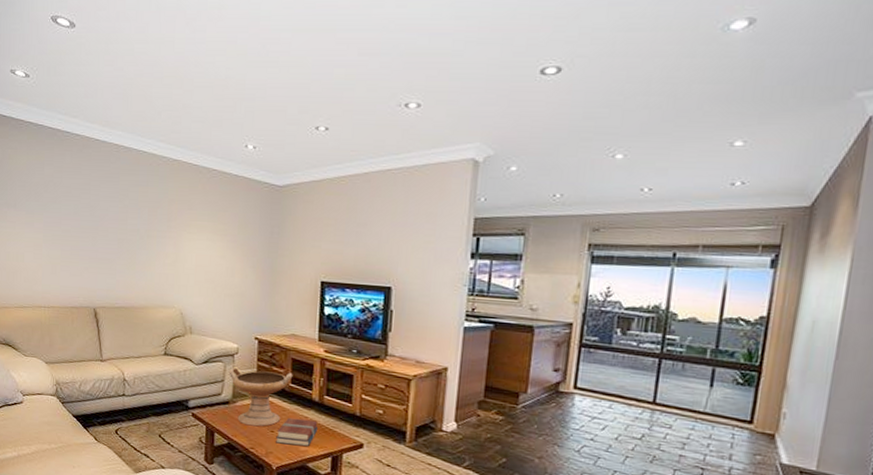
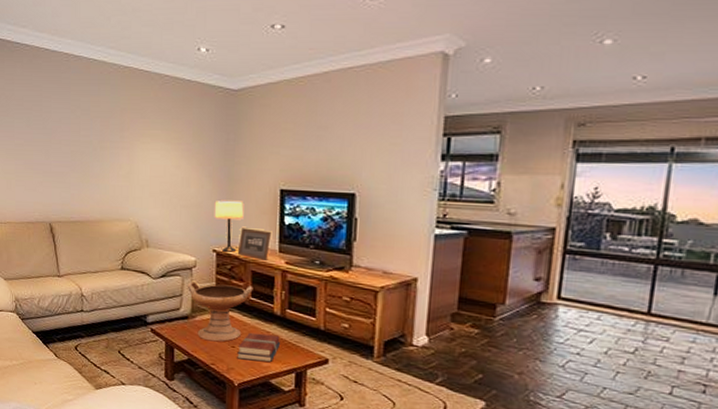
table lamp: none [258,290,286,341] -> present [215,200,244,253]
picture frame: none [278,317,311,349] -> present [237,228,271,260]

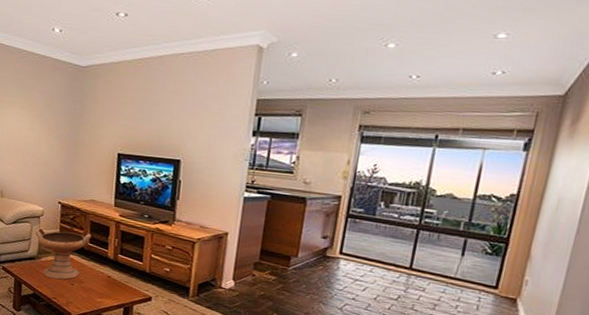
table lamp: present [215,200,244,253] -> none [61,160,86,205]
picture frame: present [237,228,271,260] -> none [79,184,108,213]
books: present [237,332,280,363] -> none [75,272,112,299]

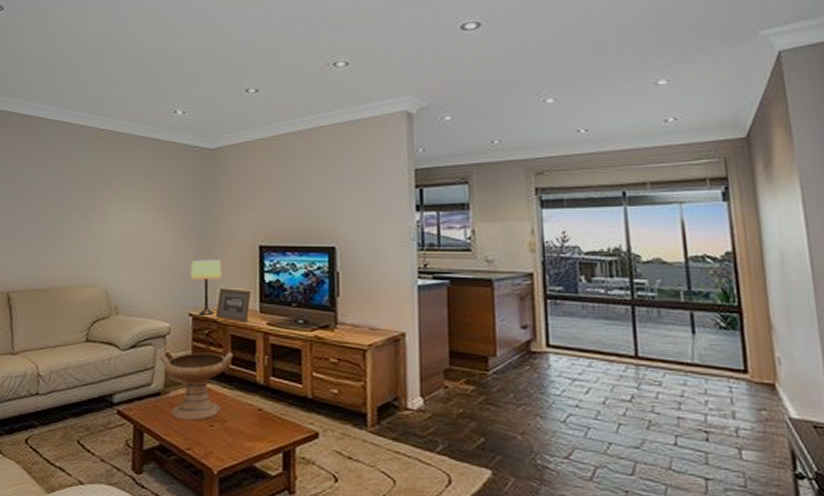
table lamp: none [61,160,86,205] -> present [191,259,222,317]
picture frame: none [79,184,108,213] -> present [215,288,251,322]

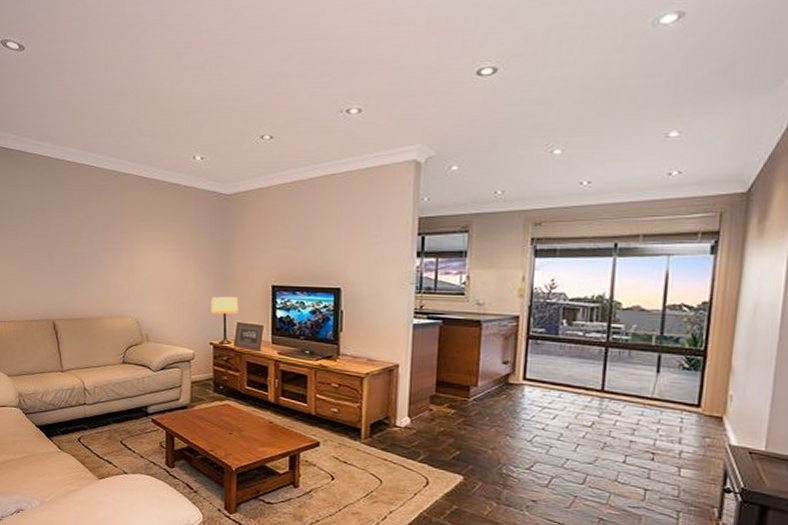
decorative bowl: present [159,351,233,421] -> none [186,373,248,430]

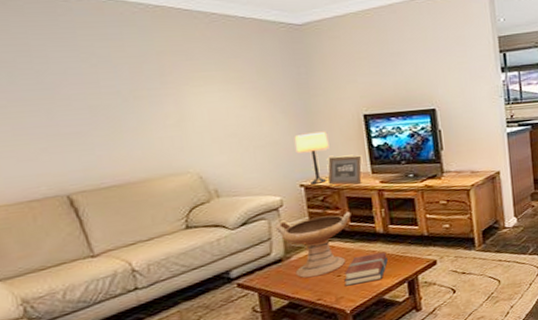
decorative bowl: none [186,373,248,430] -> present [275,211,351,278]
books: none [234,419,274,448] -> present [344,252,388,287]

